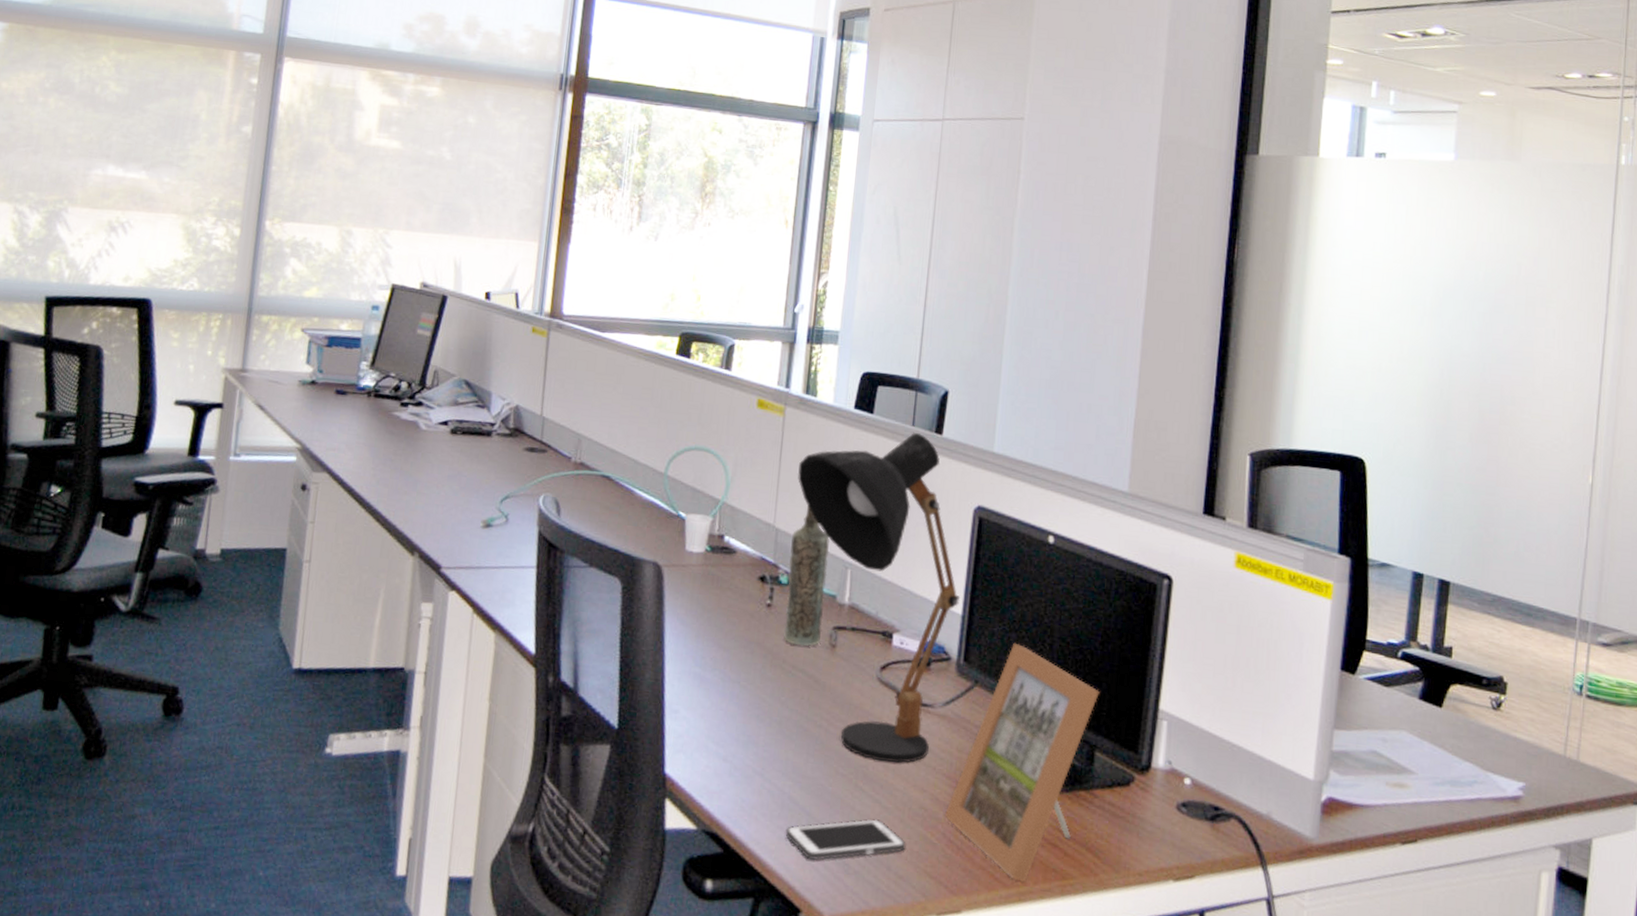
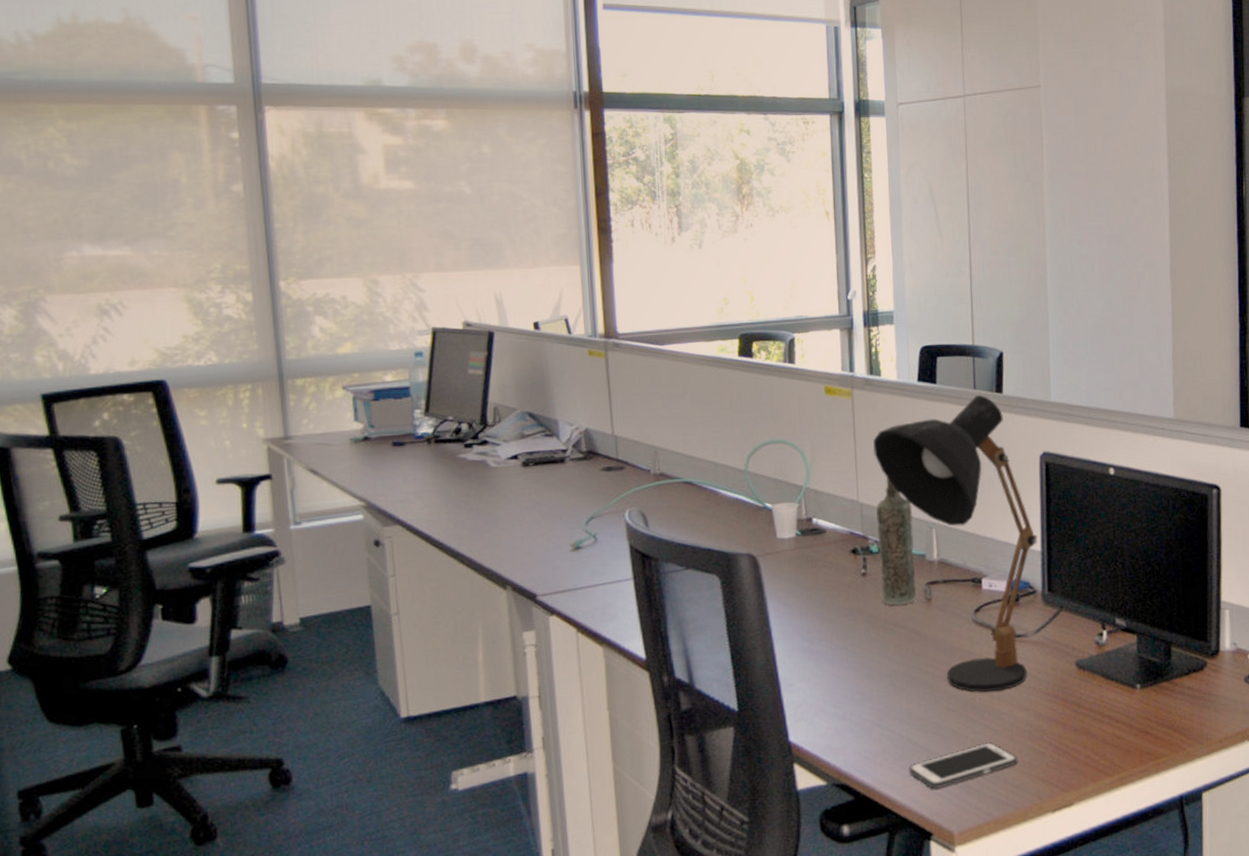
picture frame: present [945,642,1100,882] -> none [1048,567,1169,769]

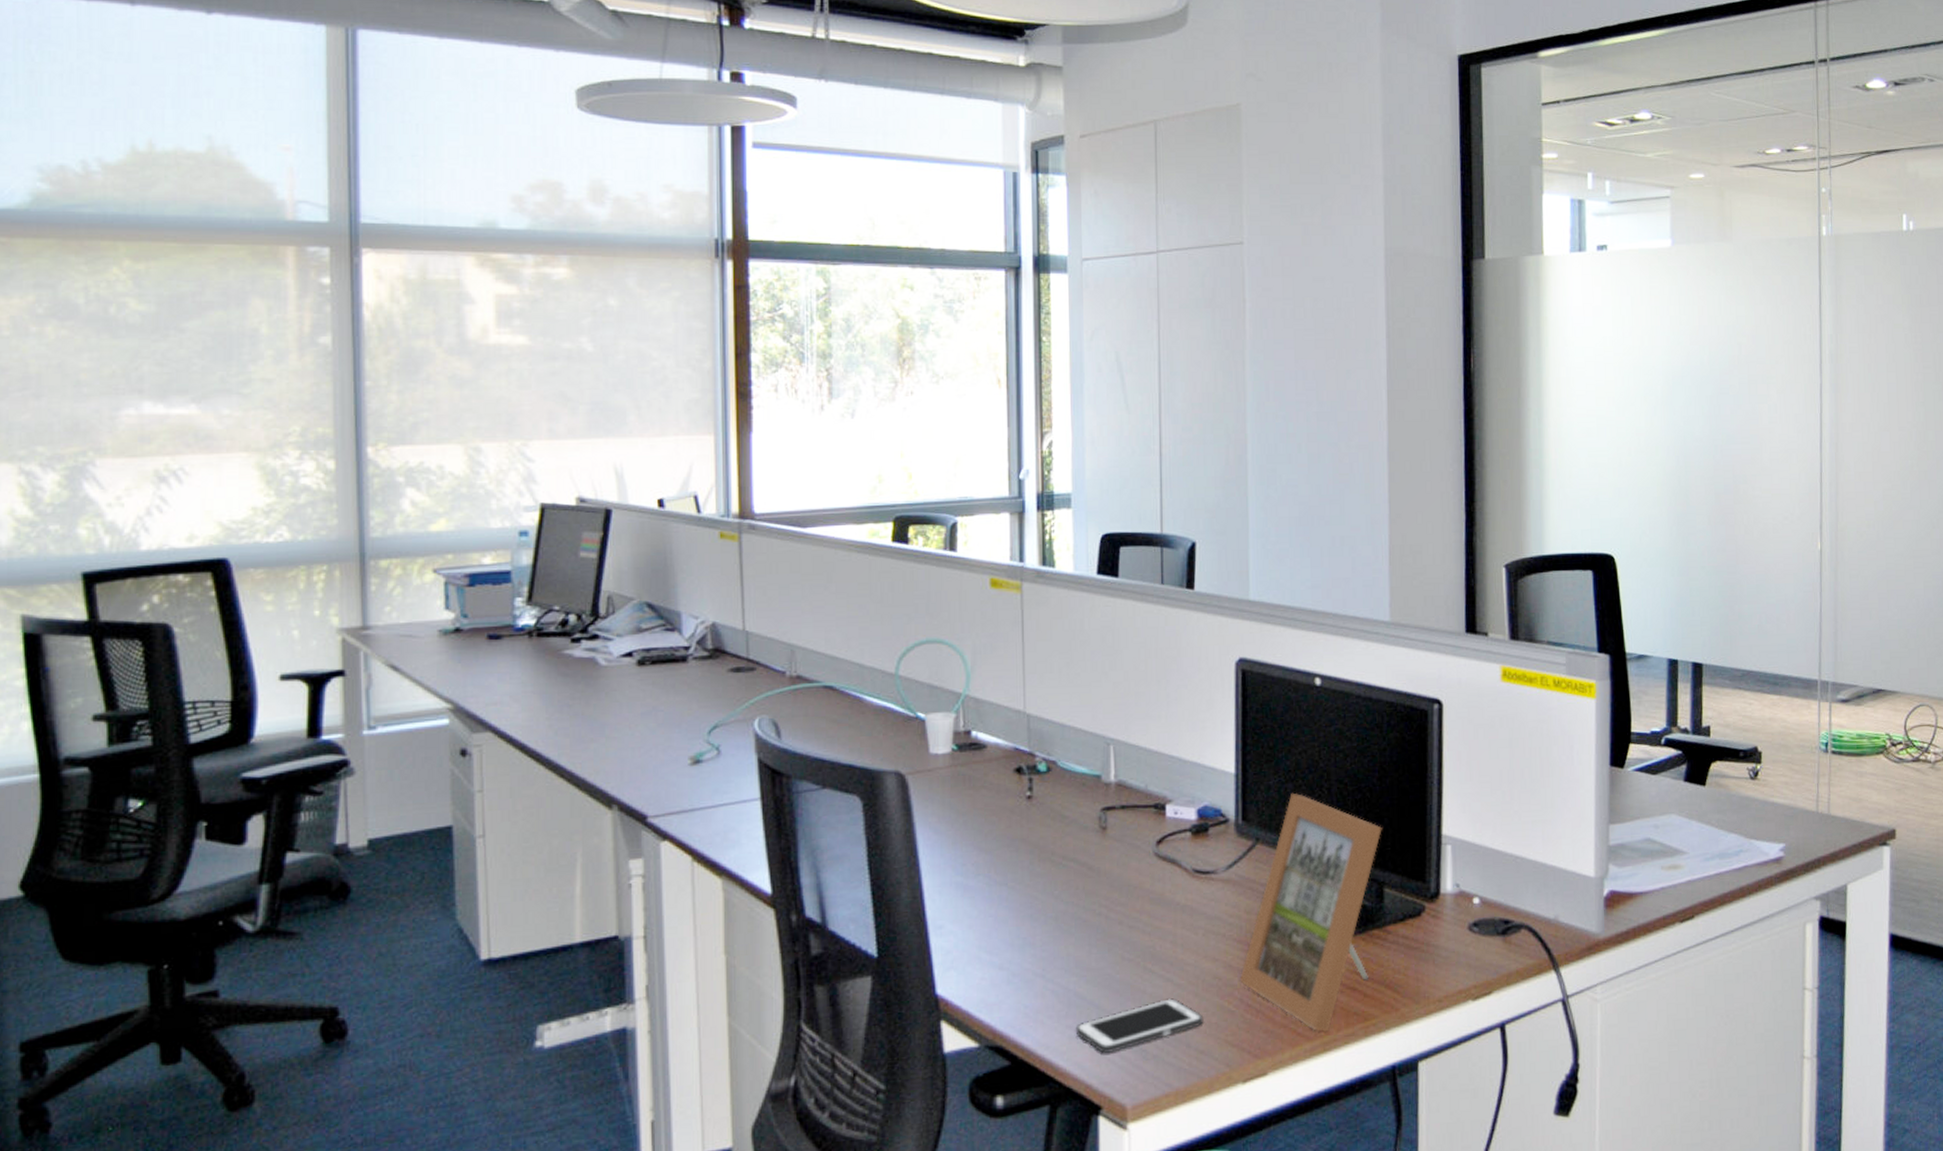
desk lamp: present [873,394,1038,693] -> none [1044,590,1232,939]
bottle: present [876,477,917,606] -> none [1045,684,1090,835]
picture frame: none [1048,567,1169,769] -> present [1240,792,1382,1032]

